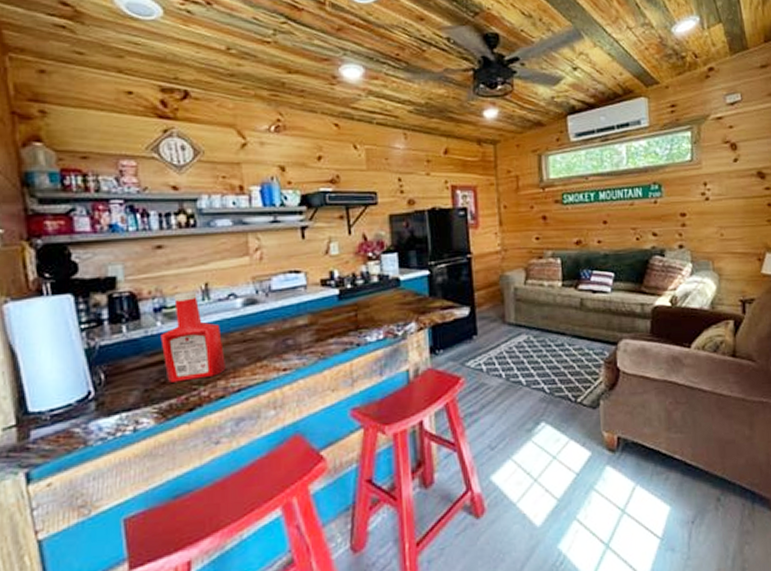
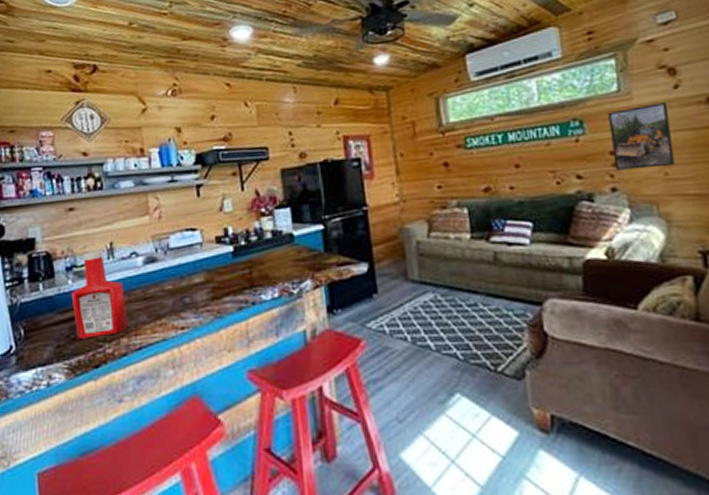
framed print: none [681,173,730,230] -> present [608,102,675,171]

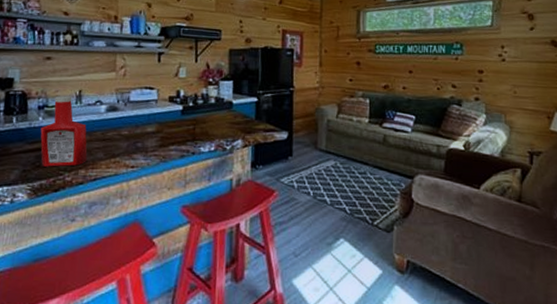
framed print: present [608,102,675,171] -> none [480,39,524,87]

